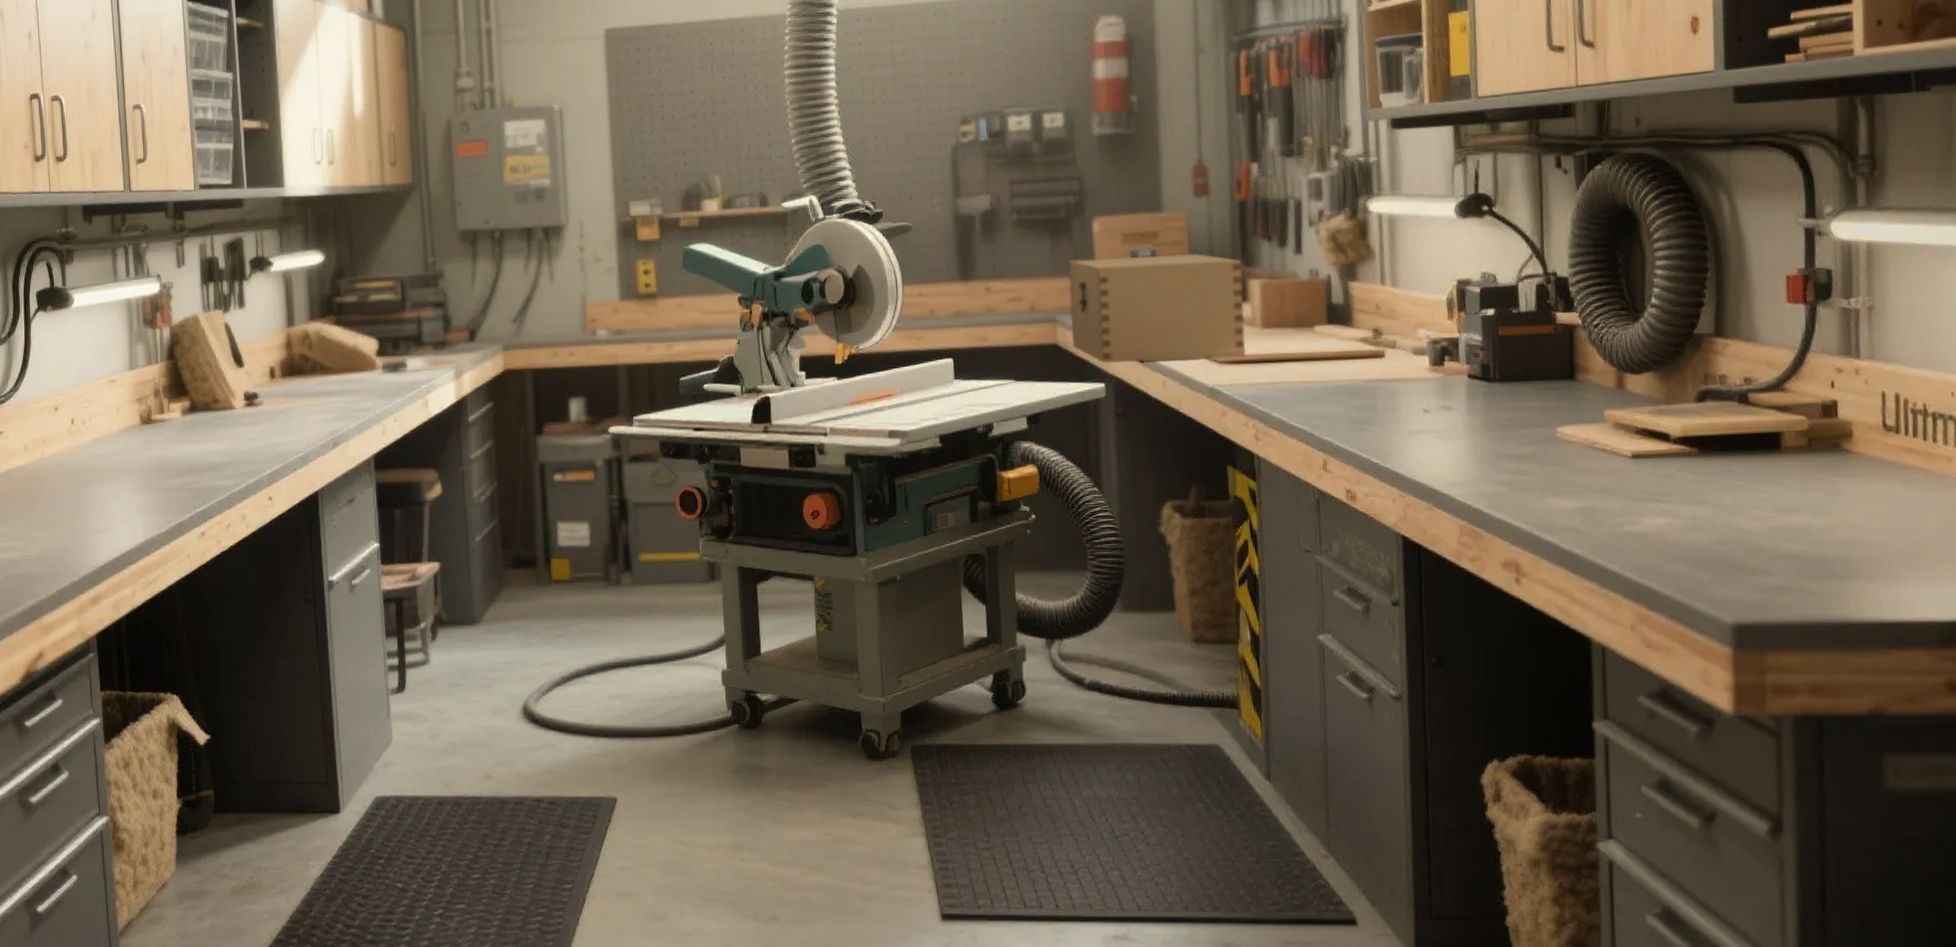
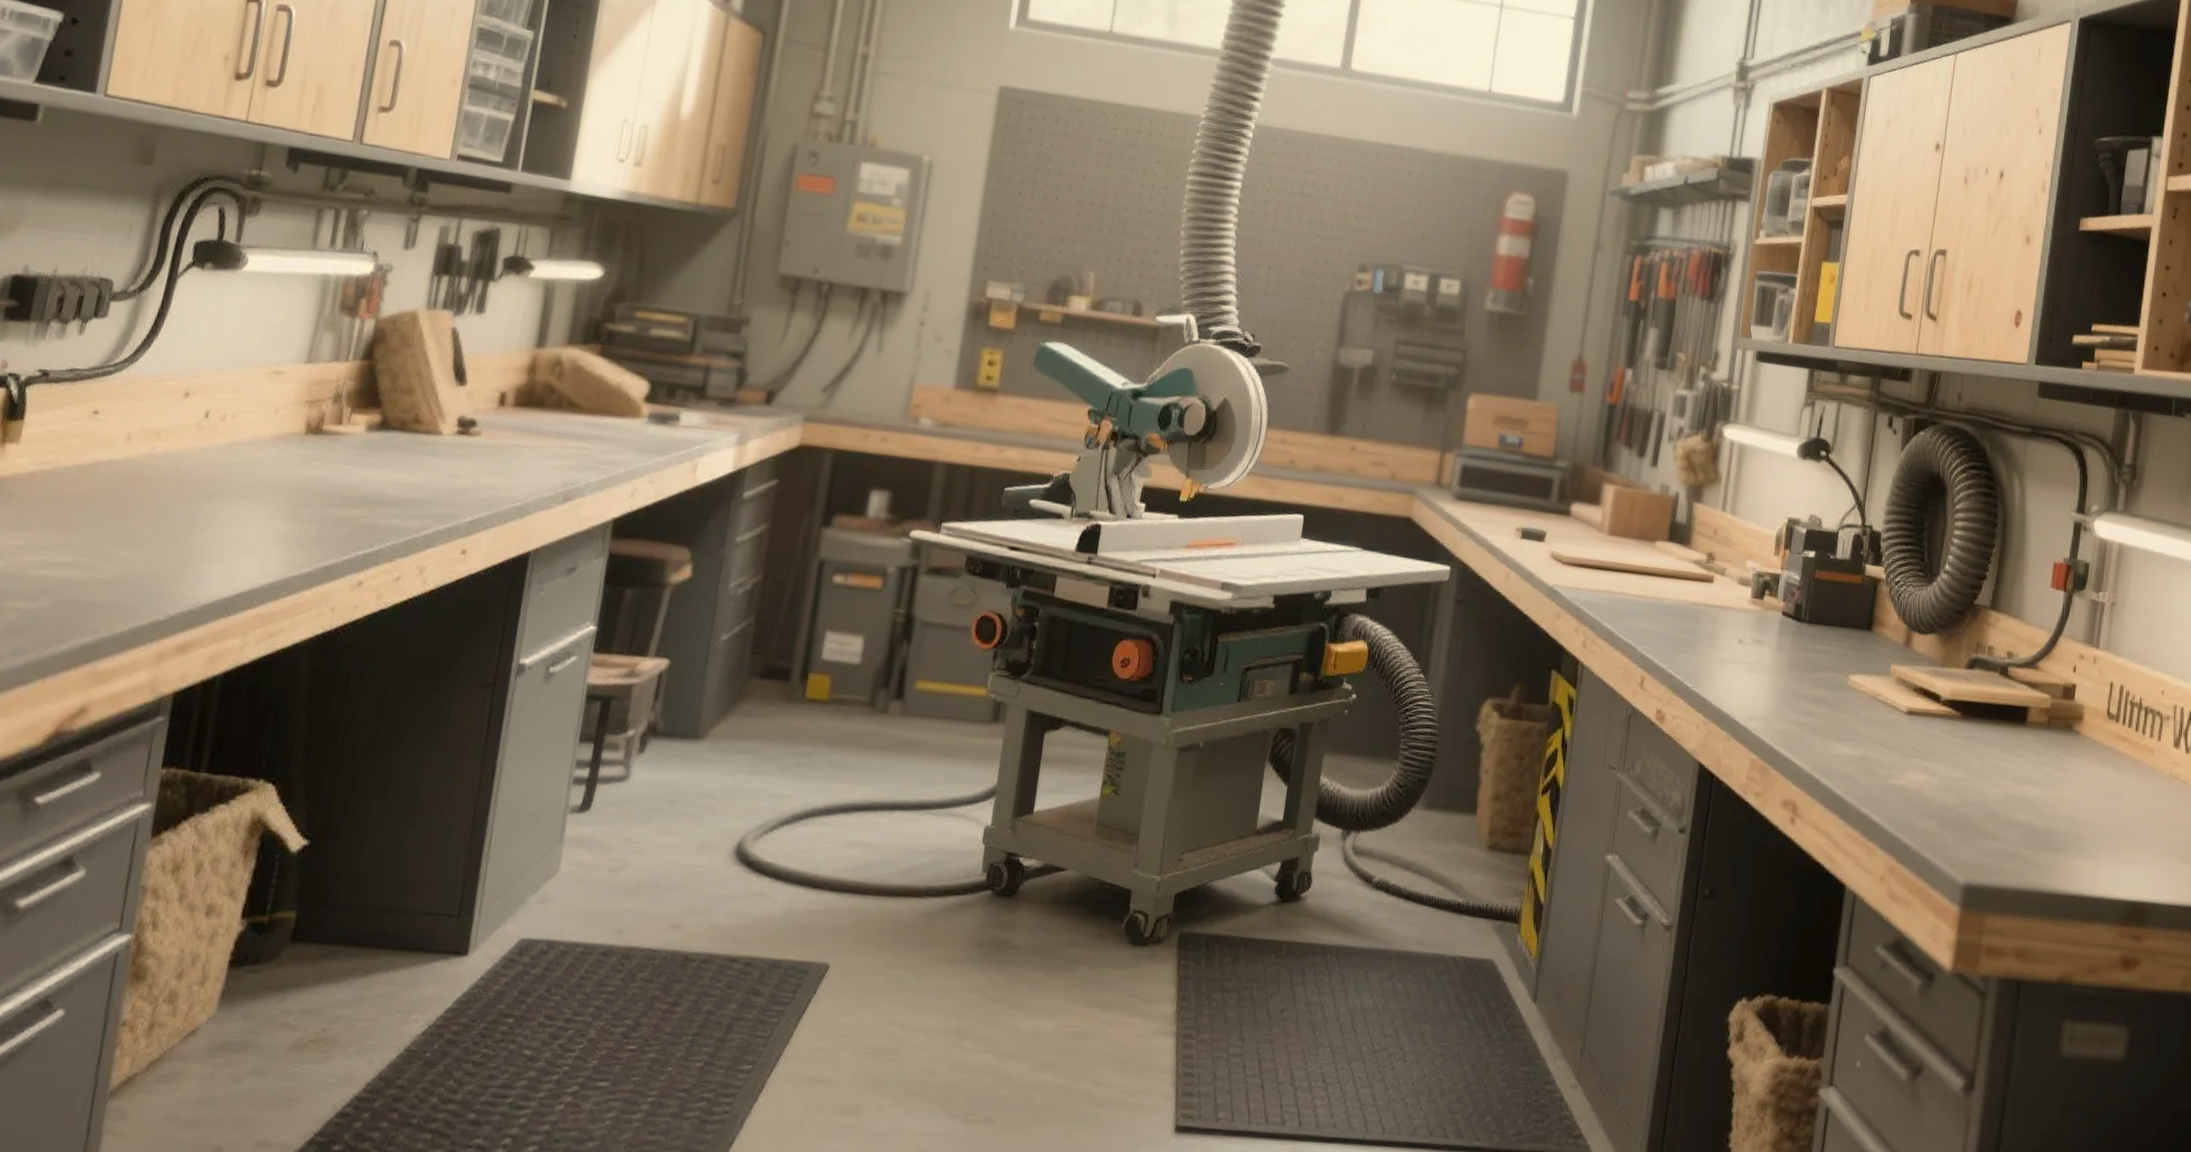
wooden box: present [1069,253,1246,363] -> none [1425,433,1602,563]

